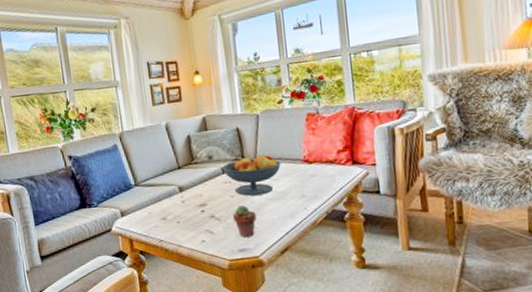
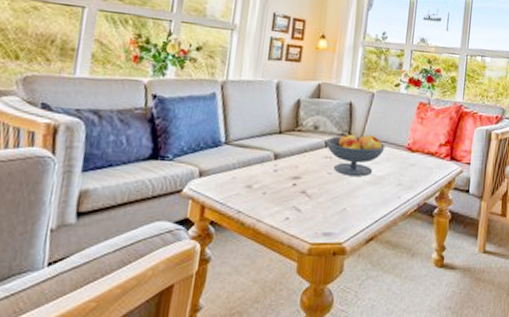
potted succulent: present [233,205,257,238] -> none [325,185,350,221]

